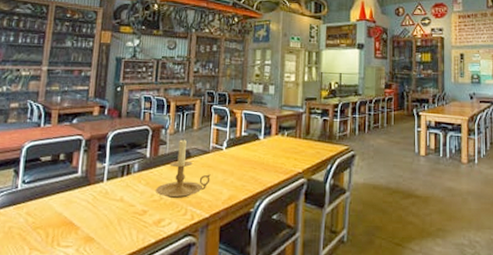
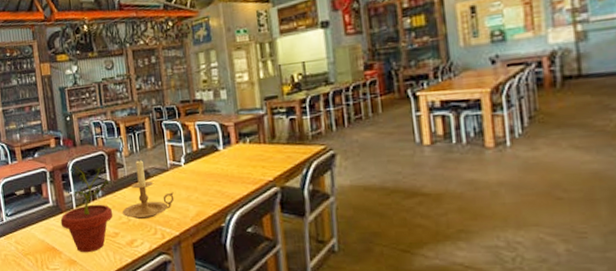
potted plant: none [85,137,151,230] -> present [60,165,113,253]

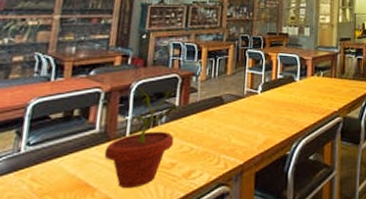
candle holder: present [123,159,175,220] -> none [185,85,245,148]

